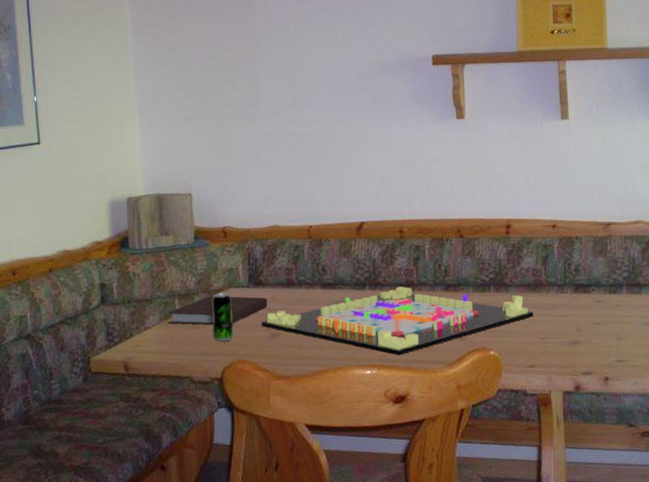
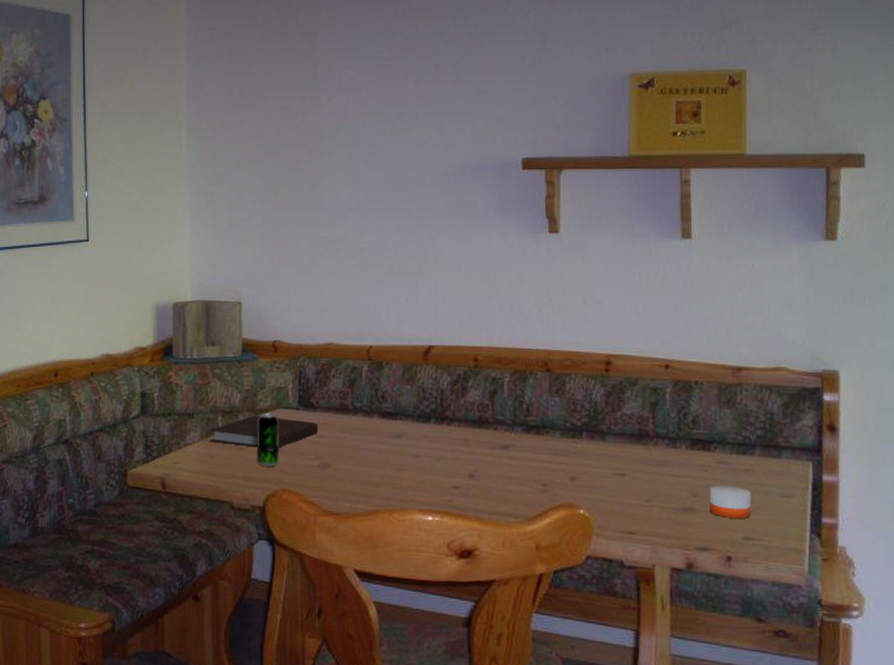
gameboard: present [261,286,534,356] -> none [310,423,636,503]
candle: none [590,320,622,346] -> present [709,485,752,519]

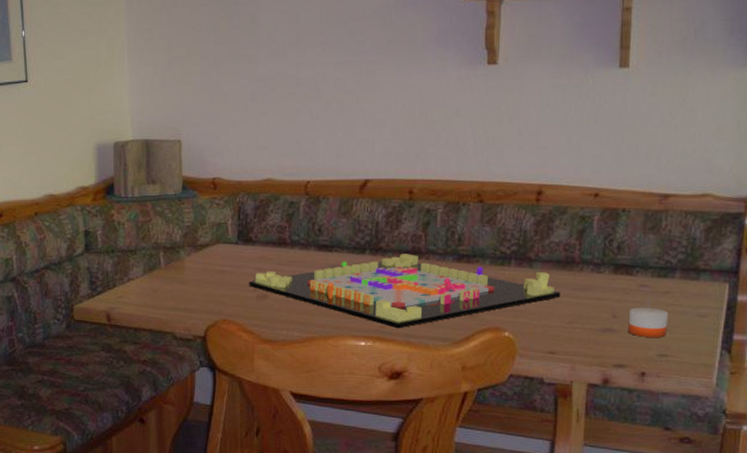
notebook: present [209,415,318,448] -> none [151,250,257,281]
beverage can: present [257,413,279,467] -> none [197,248,220,299]
gameboard: none [310,423,636,503] -> present [249,254,561,329]

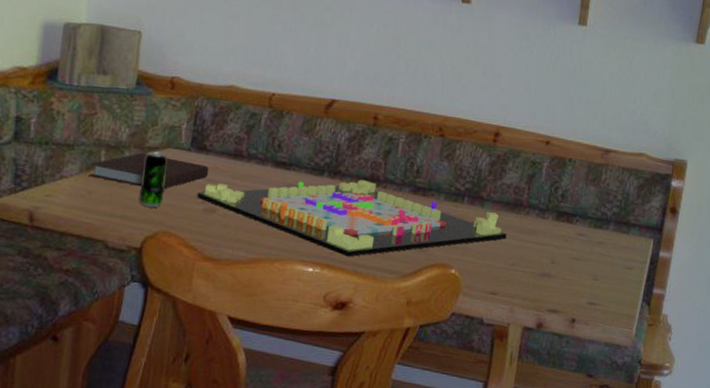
notebook: none [151,250,257,281] -> present [88,152,209,189]
beverage can: none [197,248,220,299] -> present [139,151,168,208]
candle: present [628,307,669,337] -> none [563,255,601,286]

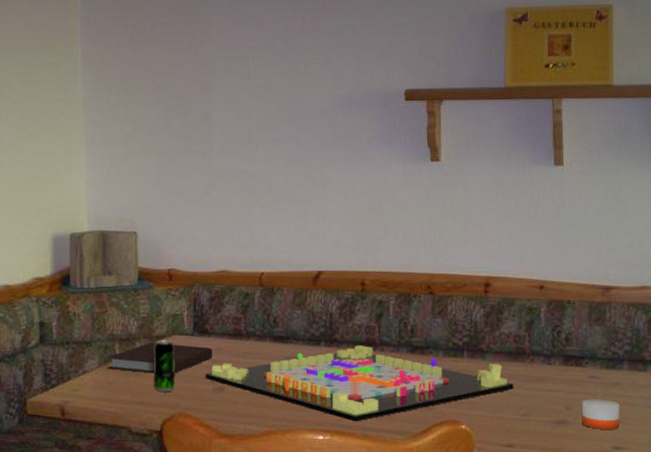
candle: none [563,255,601,286] -> present [581,399,620,429]

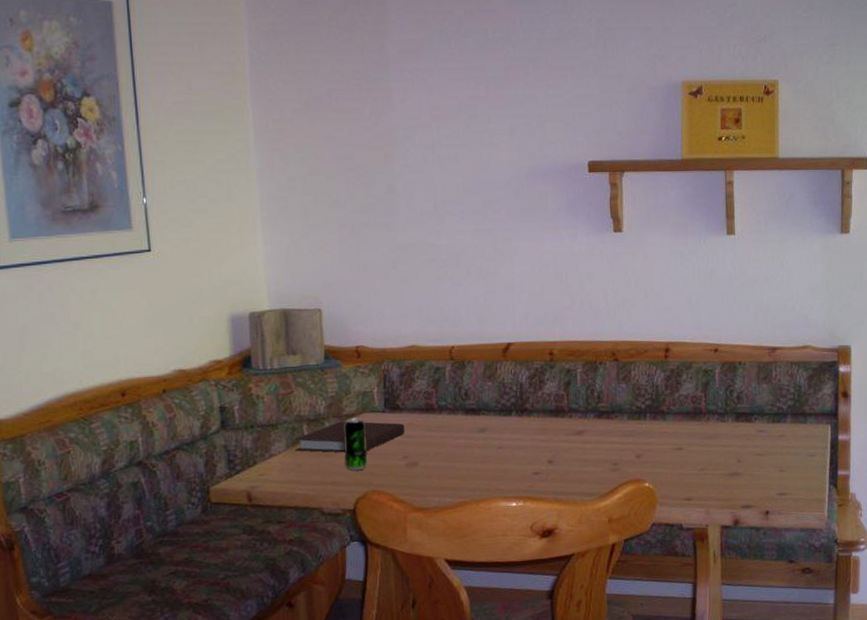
gameboard: present [205,345,514,422] -> none [398,413,692,487]
candle: present [581,399,620,429] -> none [751,450,784,478]

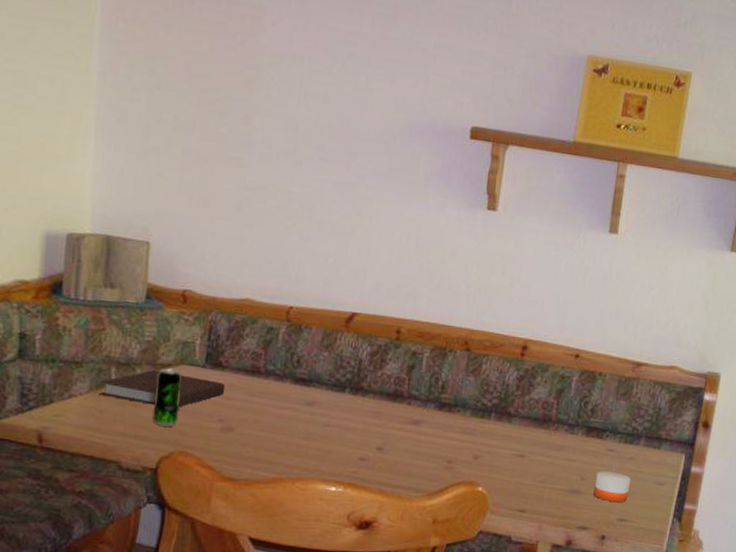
candle: none [751,450,784,478] -> present [593,471,631,502]

